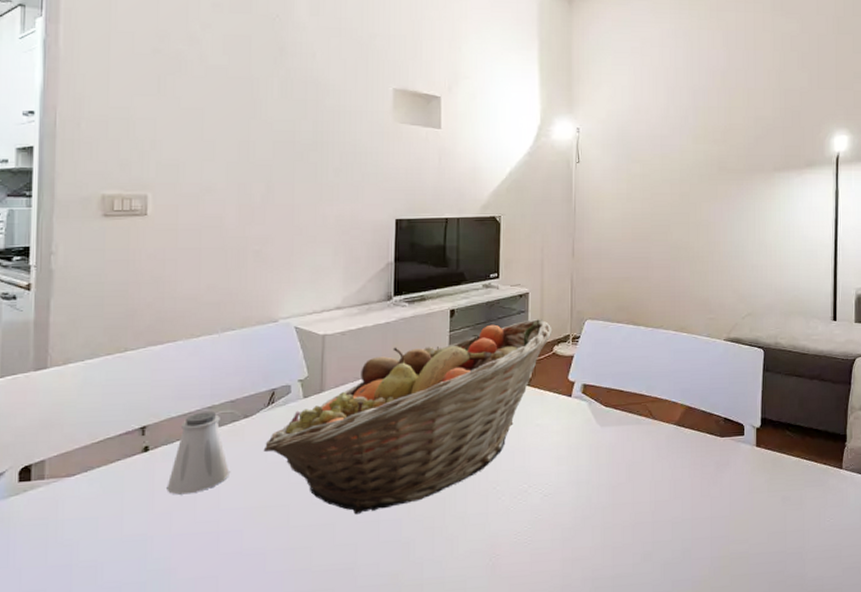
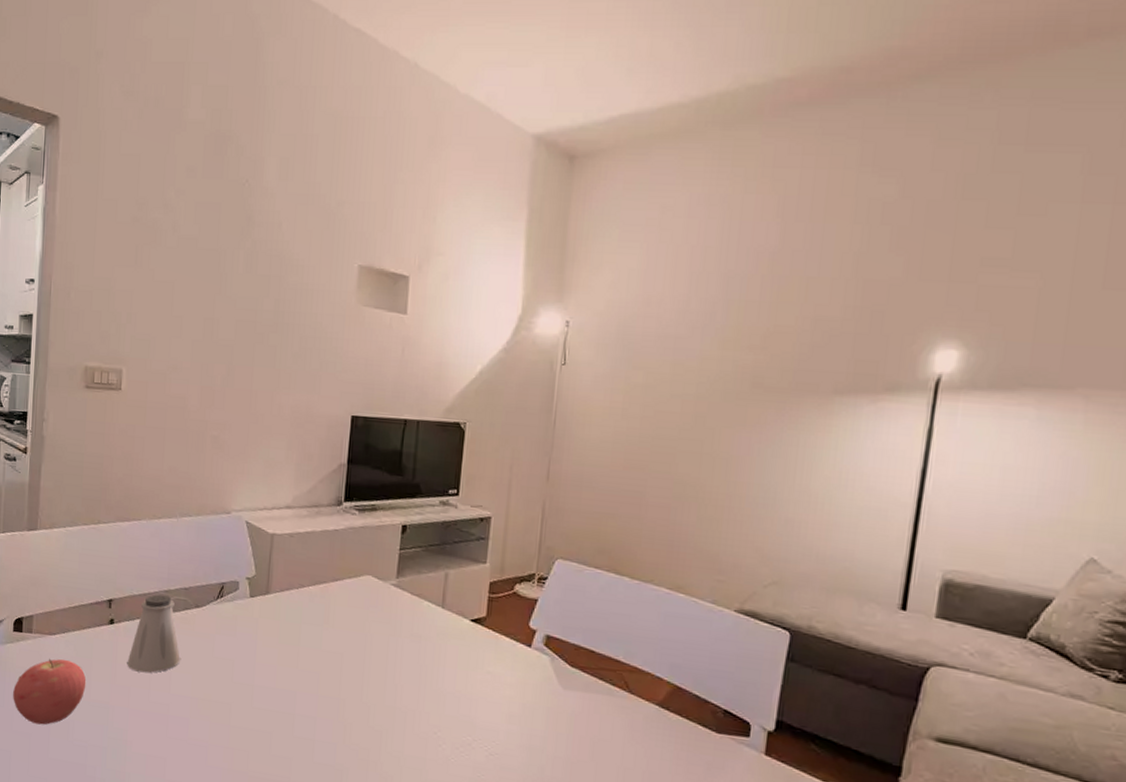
apple: none [20,499,117,577] -> present [13,658,87,725]
fruit basket: present [263,319,553,515] -> none [211,548,515,729]

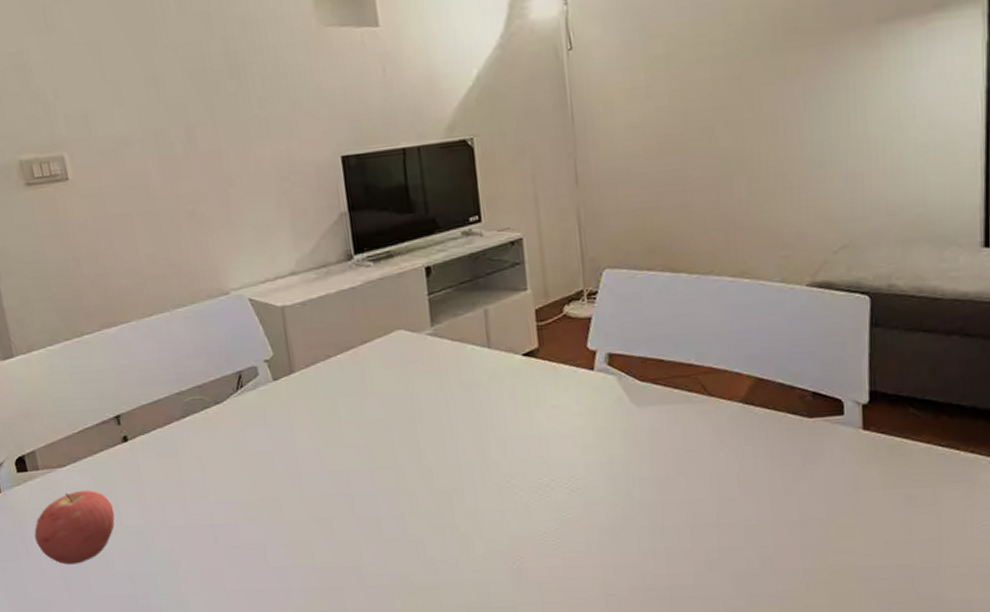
saltshaker: present [127,594,180,673] -> none [153,398,212,486]

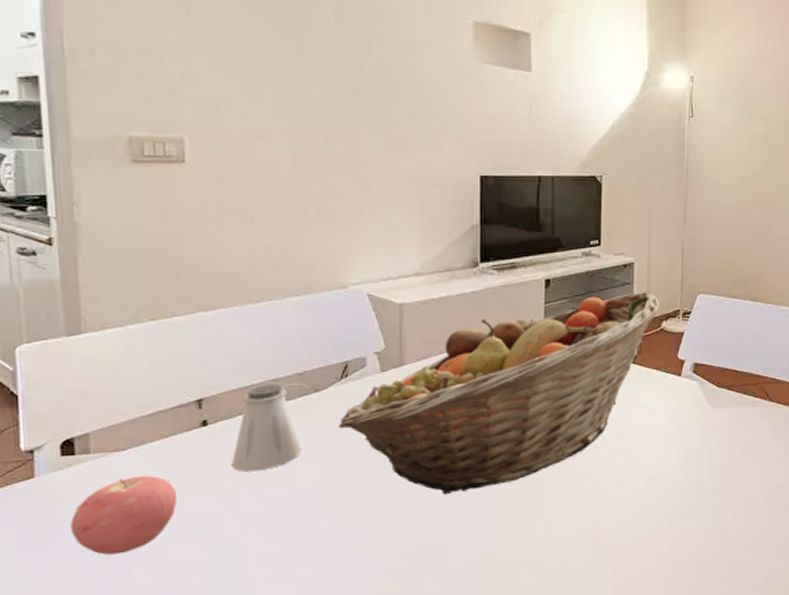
saltshaker: none [153,398,212,486] -> present [231,384,301,472]
fruit basket: none [241,272,560,510] -> present [338,292,661,495]

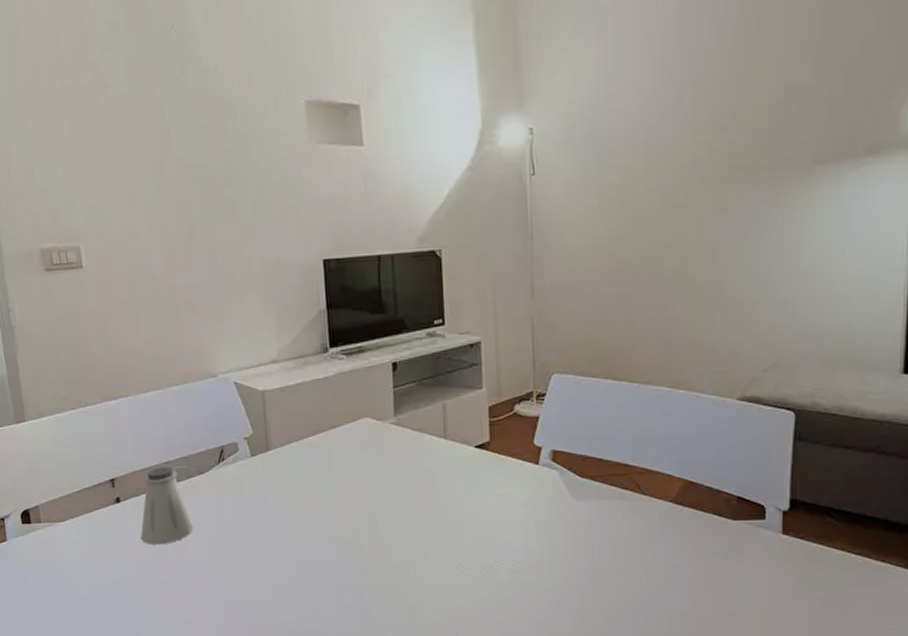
apple: present [70,475,178,555] -> none [33,543,105,609]
fruit basket: present [338,292,661,495] -> none [220,373,512,577]

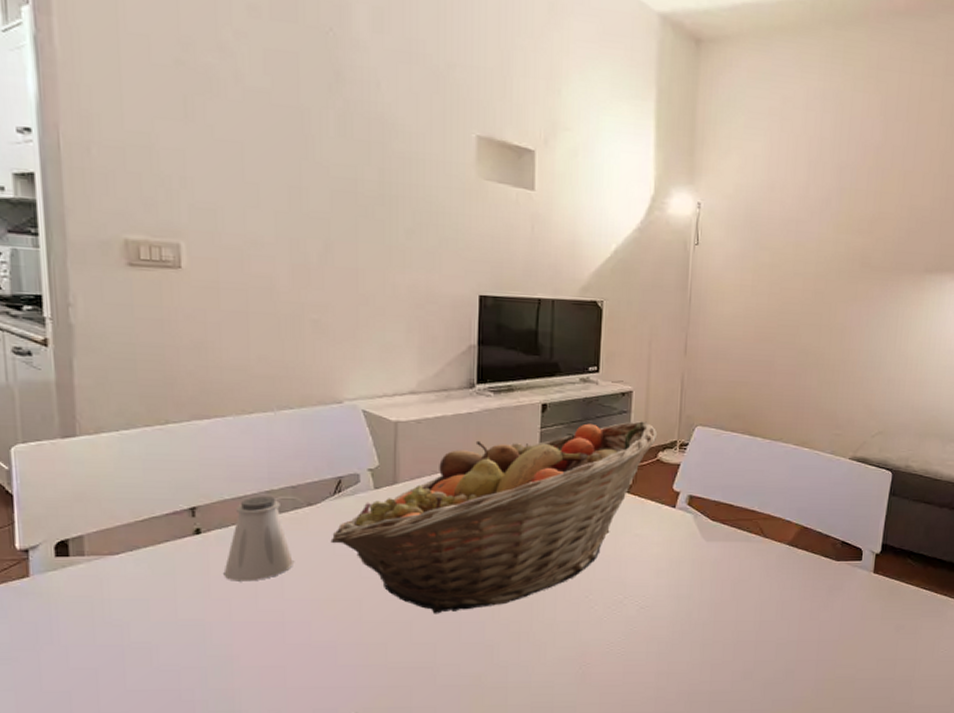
fruit basket: none [220,373,512,577] -> present [330,421,658,614]

